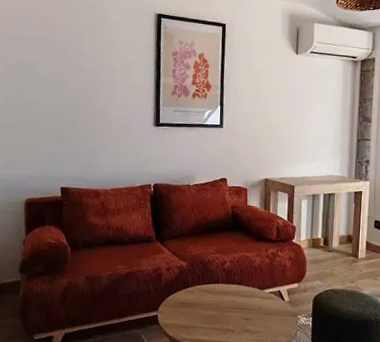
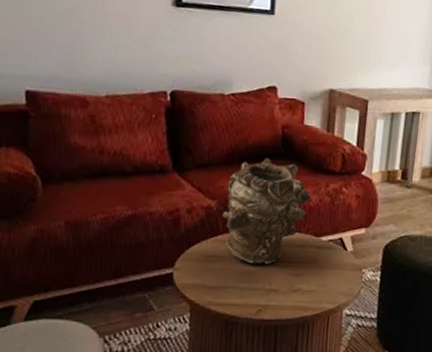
vase: none [191,230,255,310] -> present [222,158,311,264]

